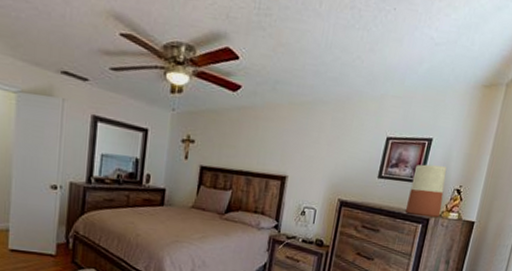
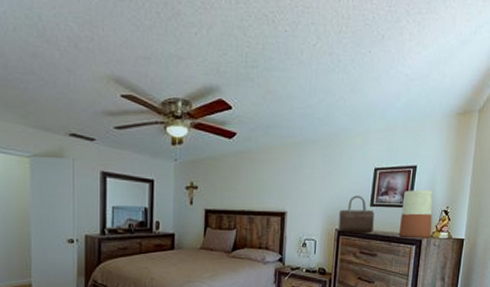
handbag: none [340,165,382,208] -> present [337,195,375,235]

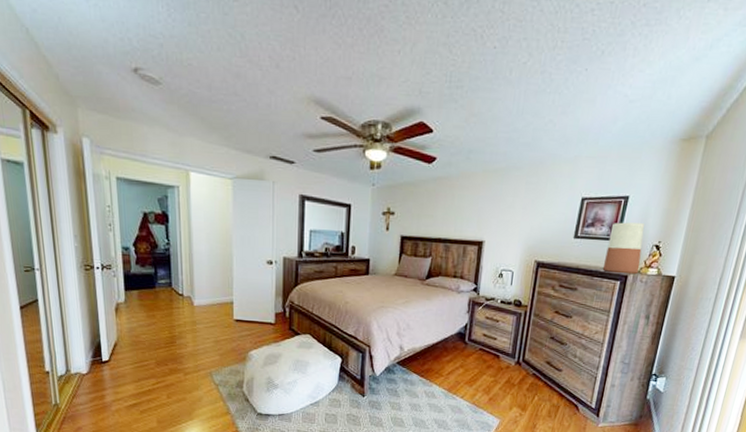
handbag: present [337,195,375,235] -> none [537,226,578,267]

